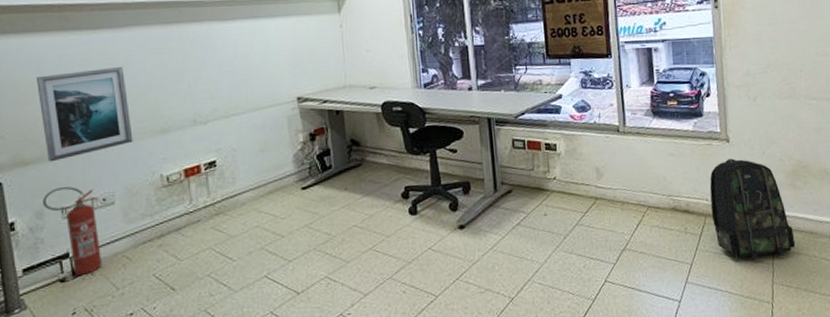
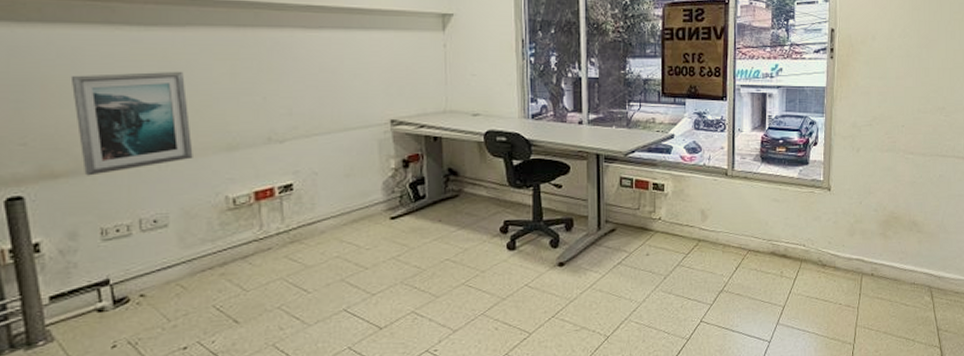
fire extinguisher: present [42,187,103,275] -> none [76,205,151,305]
backpack: present [709,158,796,261] -> none [807,207,880,305]

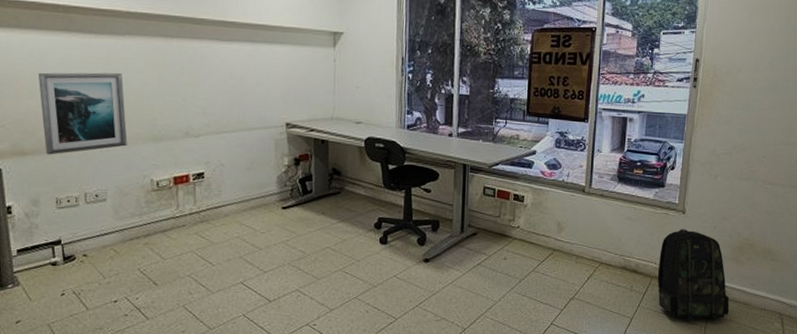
backpack: none [807,207,880,305] -> present [657,229,730,322]

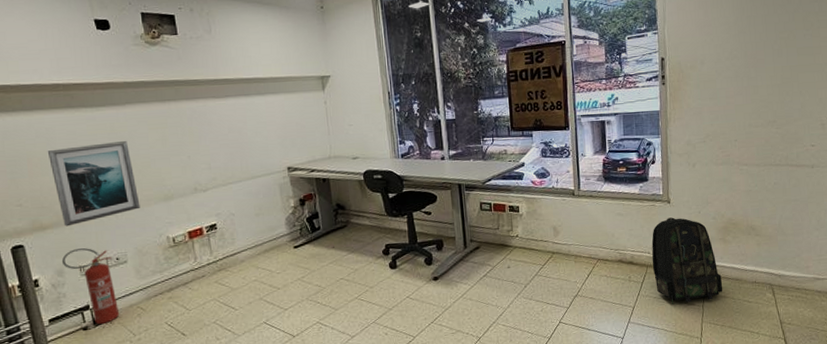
fire extinguisher: none [38,180,92,261] -> present [61,248,120,324]

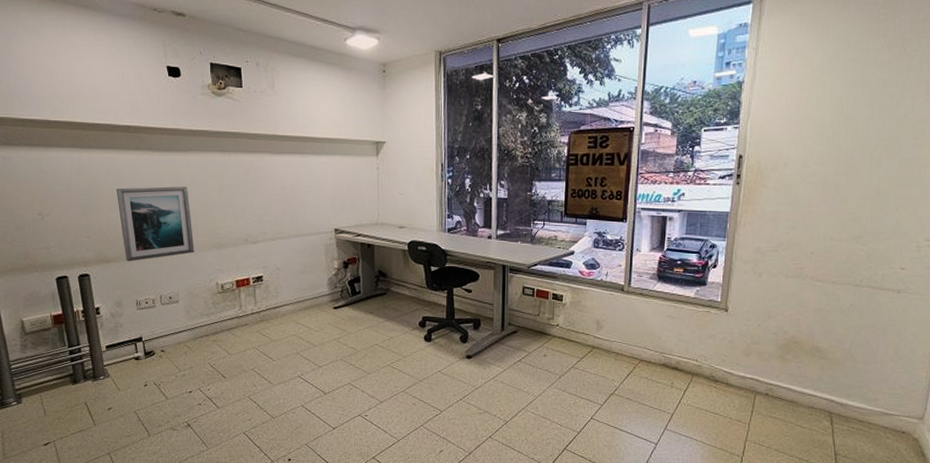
fire extinguisher: present [61,248,120,324] -> none [121,284,168,356]
backpack: present [651,217,723,304] -> none [698,327,775,419]

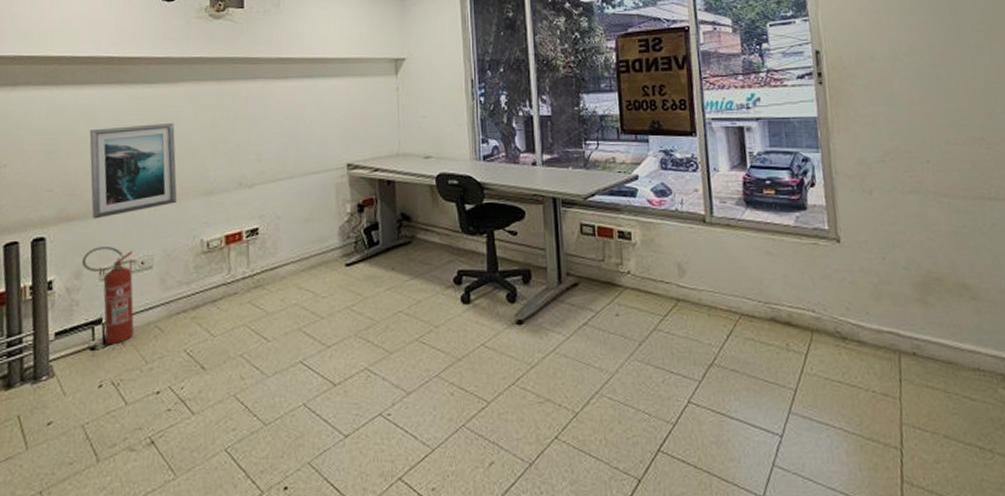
fire extinguisher: none [121,284,168,356] -> present [81,247,136,344]

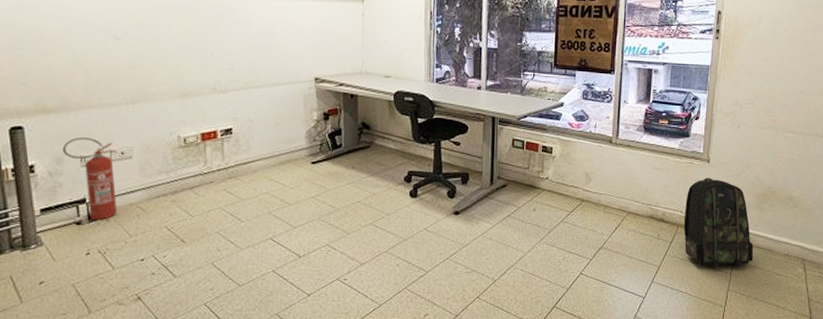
wall art: present [89,122,177,219] -> none [61,28,154,113]
backpack: none [816,263,929,391] -> present [683,178,754,268]

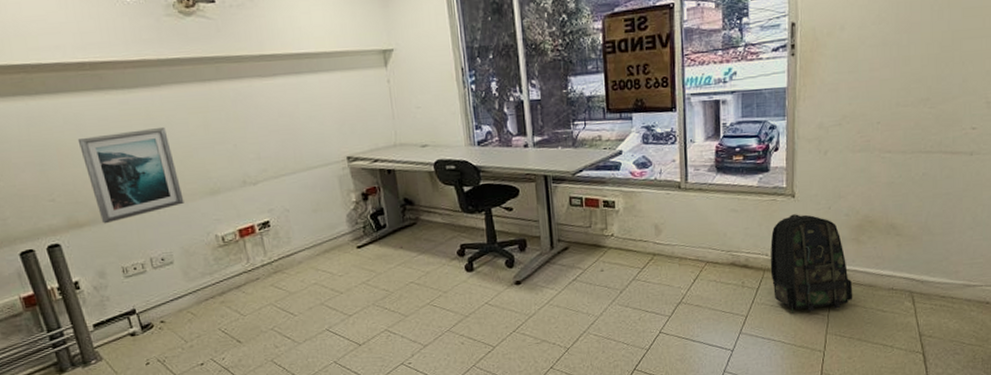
wall art: none [61,28,154,113] -> present [77,126,184,224]
fire extinguisher: present [62,137,118,220] -> none [102,247,169,330]

